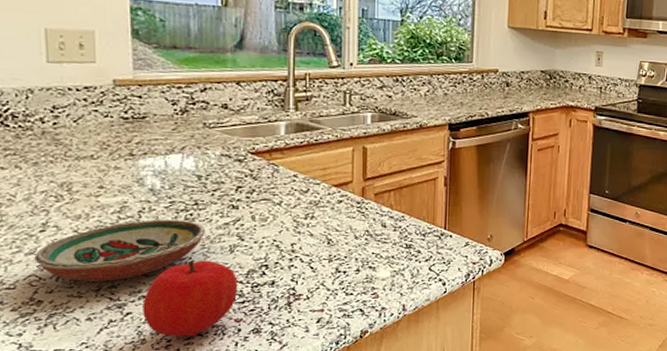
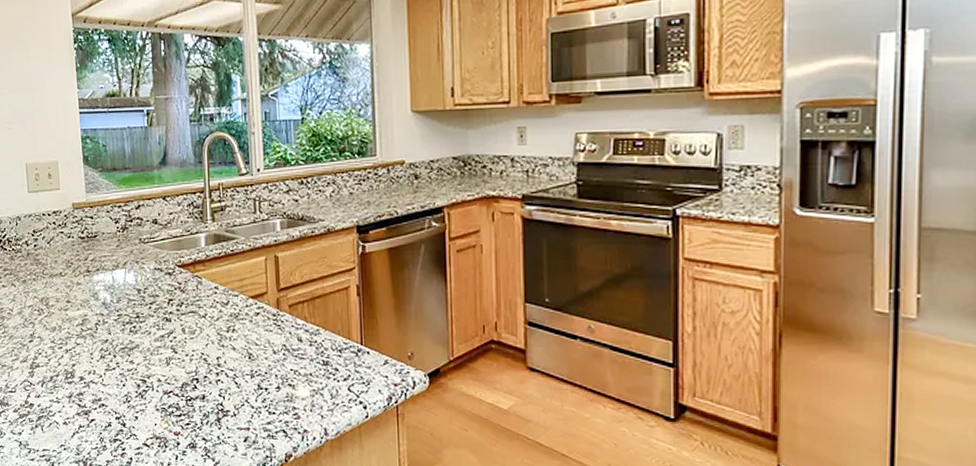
decorative bowl: present [34,220,207,281] -> none [26,332,147,389]
fruit: present [142,260,238,337] -> none [102,371,175,447]

